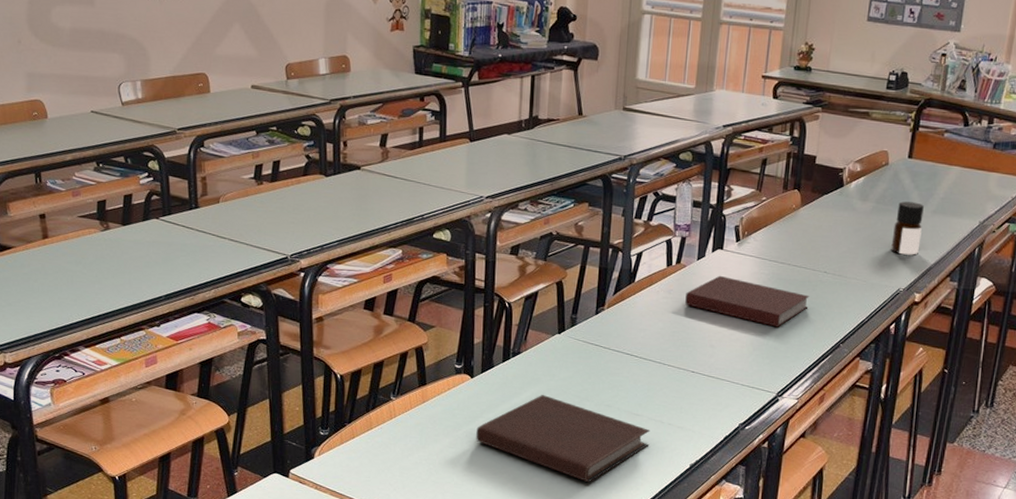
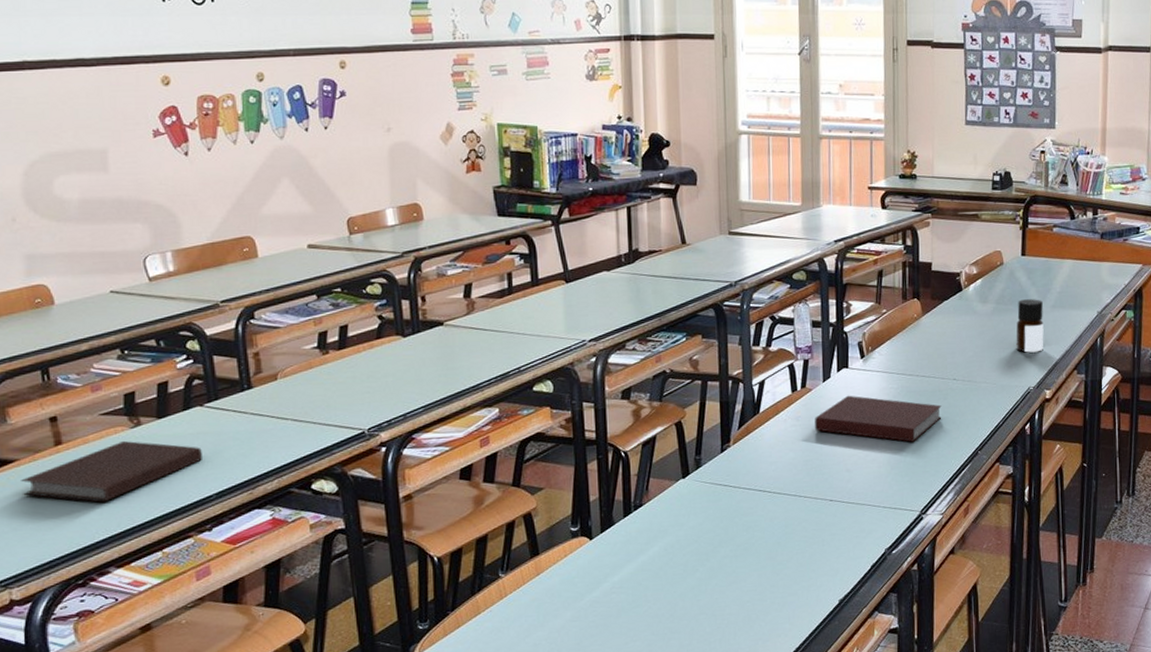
notebook: none [16,241,156,291] -> present [21,440,202,503]
notebook: present [476,395,650,483] -> none [601,547,794,637]

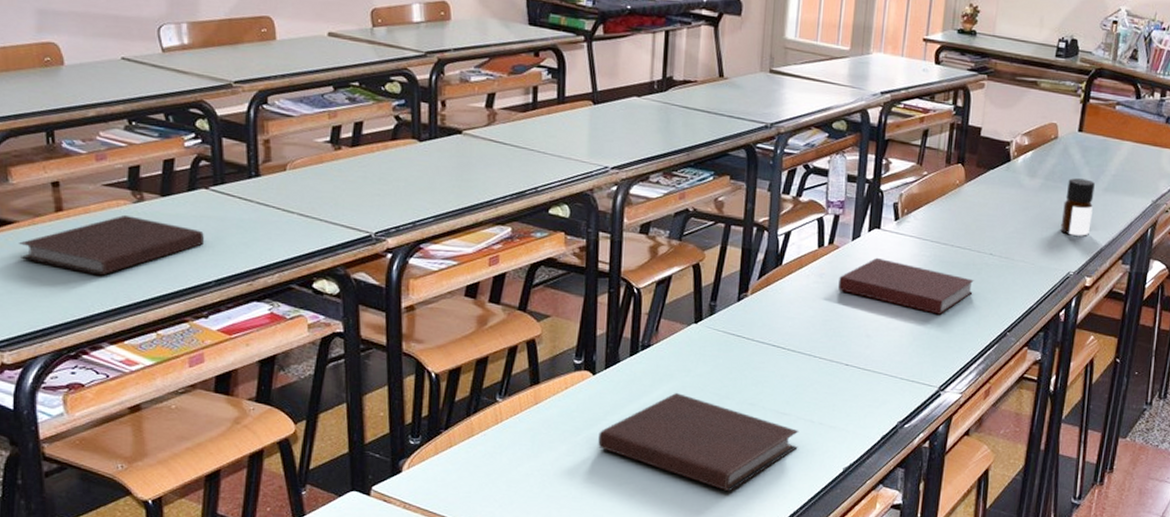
notebook: none [601,547,794,637] -> present [598,393,799,492]

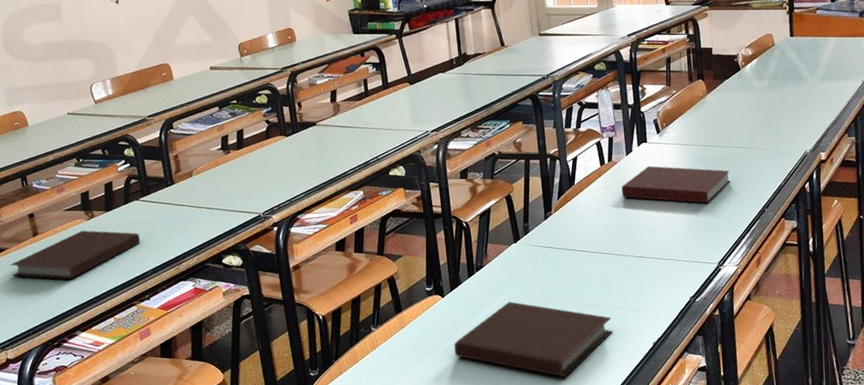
bottle: present [1060,178,1095,236] -> none [790,73,816,121]

